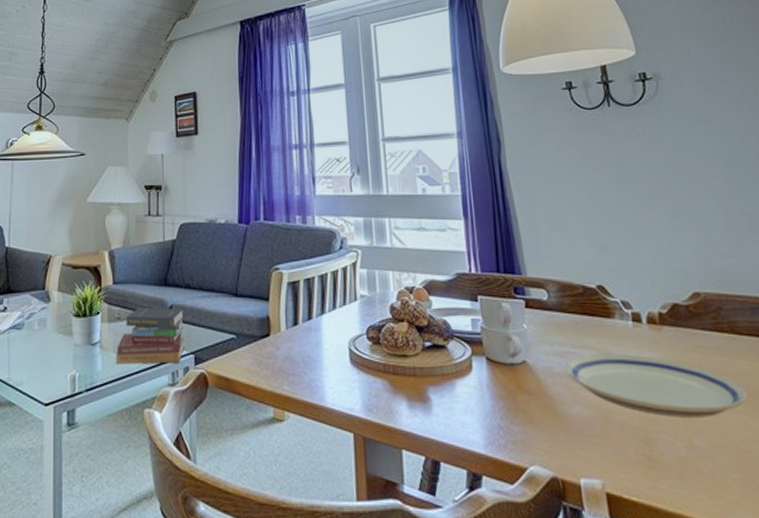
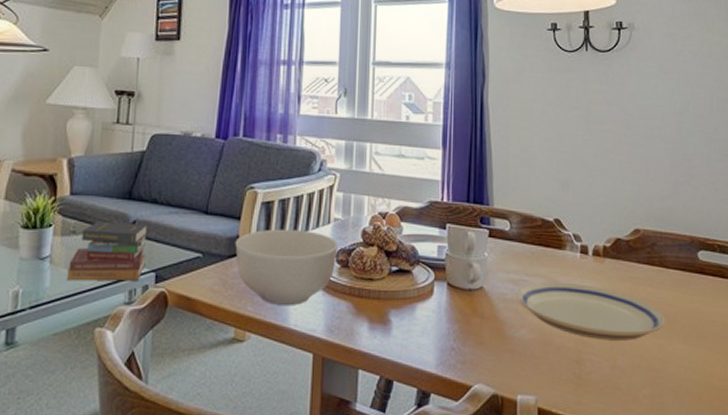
bowl: none [266,308,367,385] -> present [235,229,338,306]

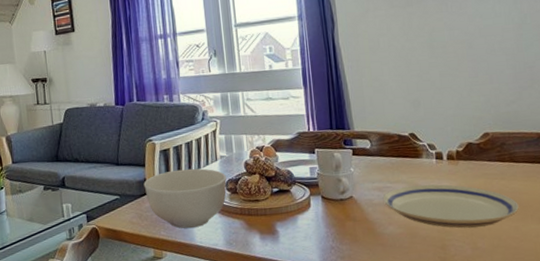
books: present [67,220,148,281] -> none [20,178,78,228]

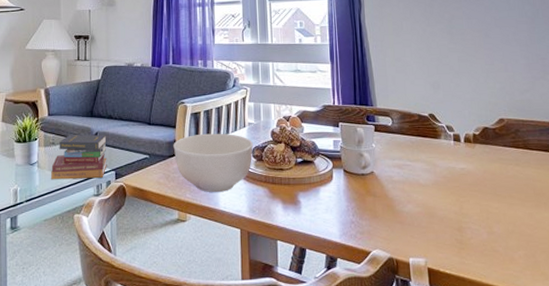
books: none [20,178,78,228] -> present [51,134,107,180]
plate: present [383,184,519,228] -> none [402,165,533,212]

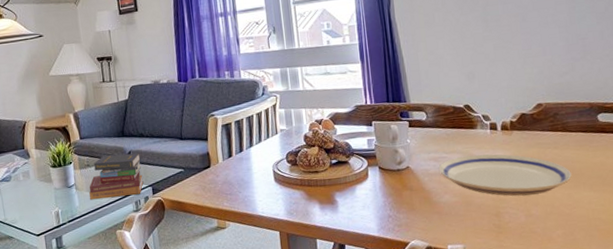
bowl: present [173,133,253,193] -> none [206,141,287,200]
plate: none [402,165,533,212] -> present [438,154,572,196]

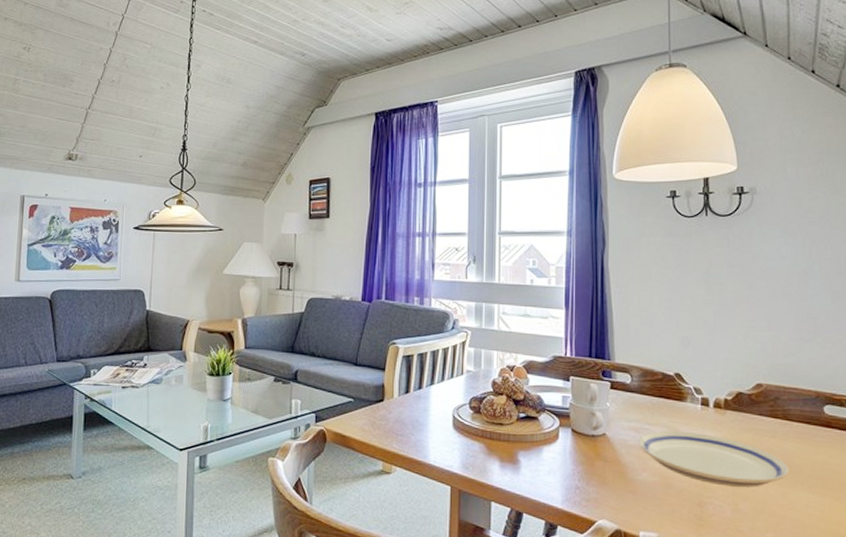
books: present [89,153,144,200] -> none [245,370,308,420]

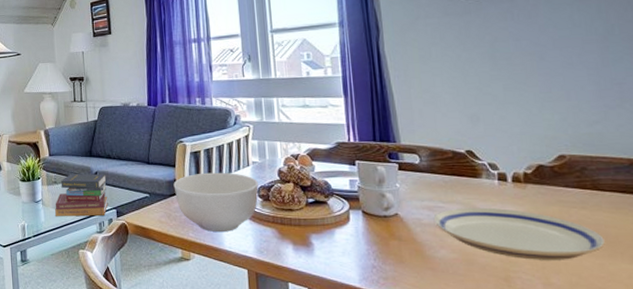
books: none [245,370,308,420] -> present [55,173,108,217]
bowl: none [381,379,470,445] -> present [173,172,259,233]

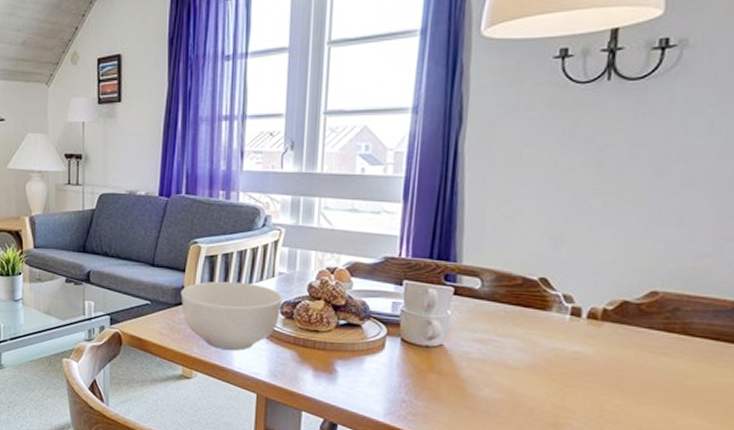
books: present [55,173,108,217] -> none [37,270,101,322]
plate: present [433,207,605,260] -> none [483,343,679,410]

